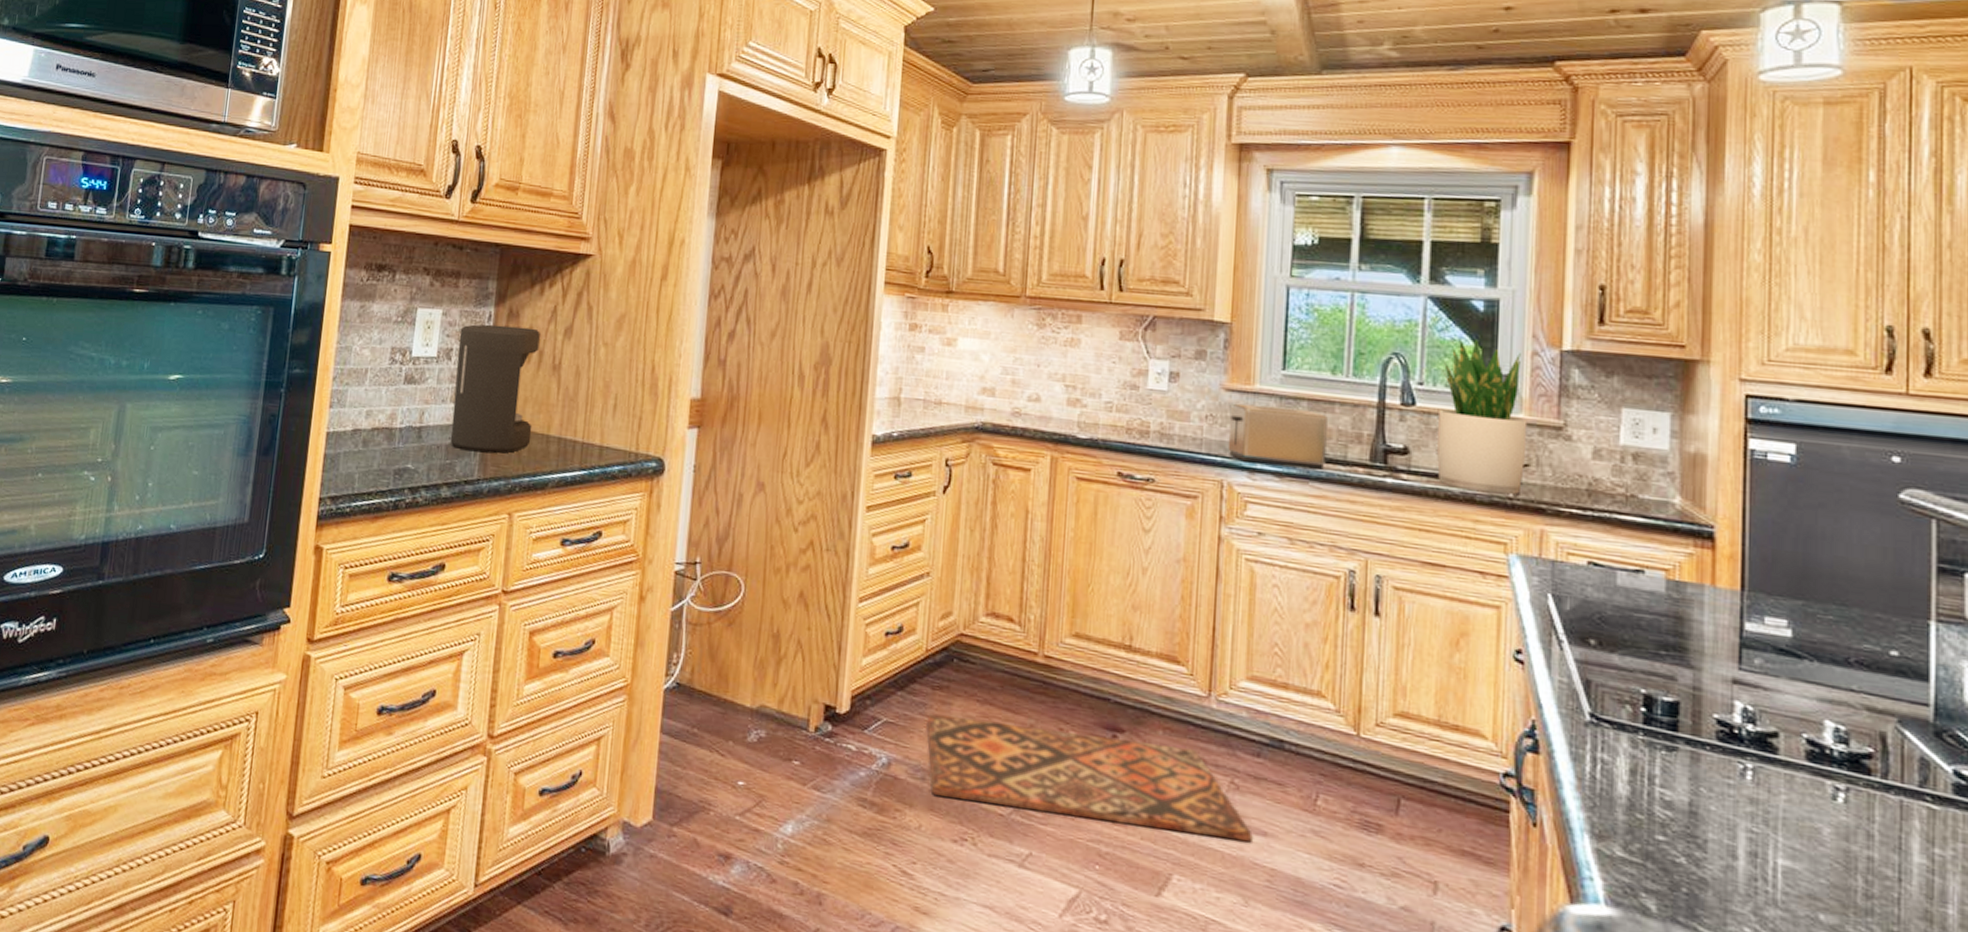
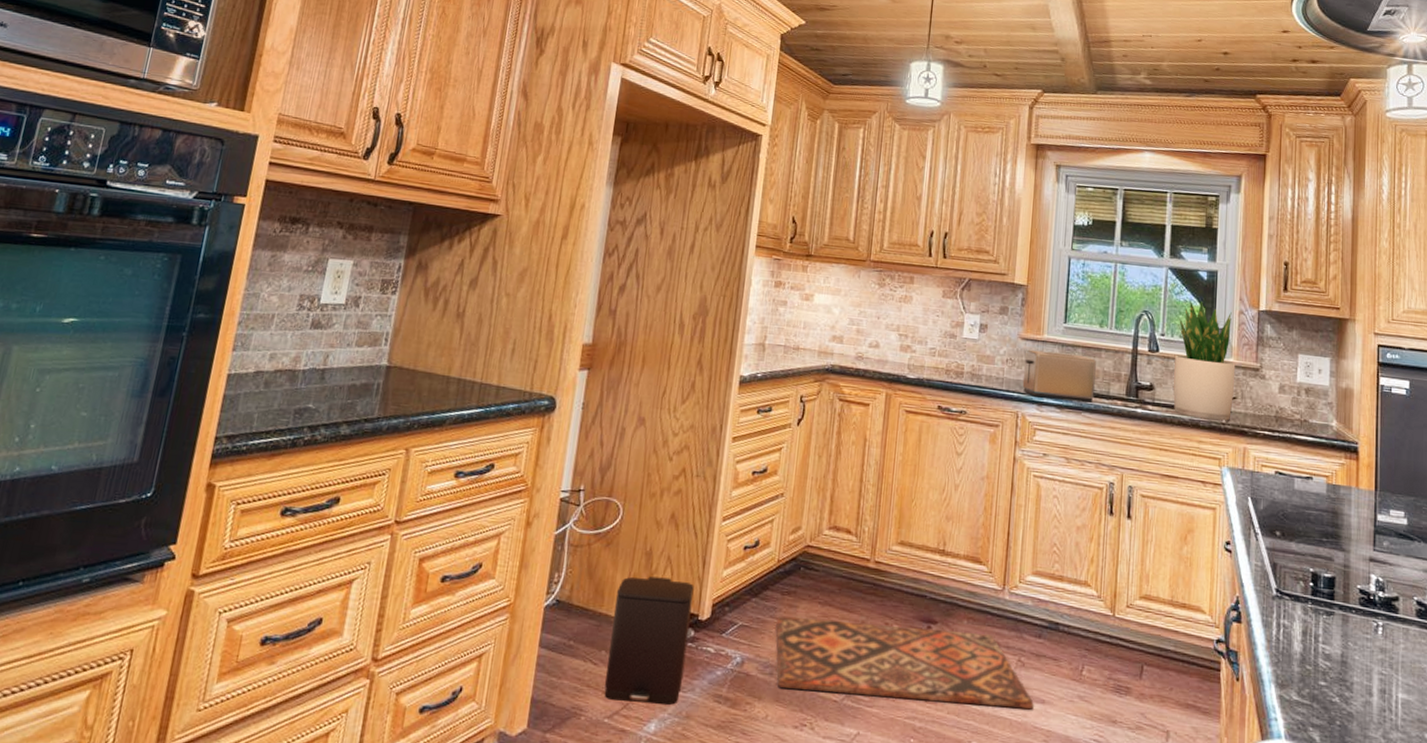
coffee maker: present [450,324,540,453] -> none [352,275,447,393]
pedal bin: none [733,661,830,806] -> present [604,576,694,705]

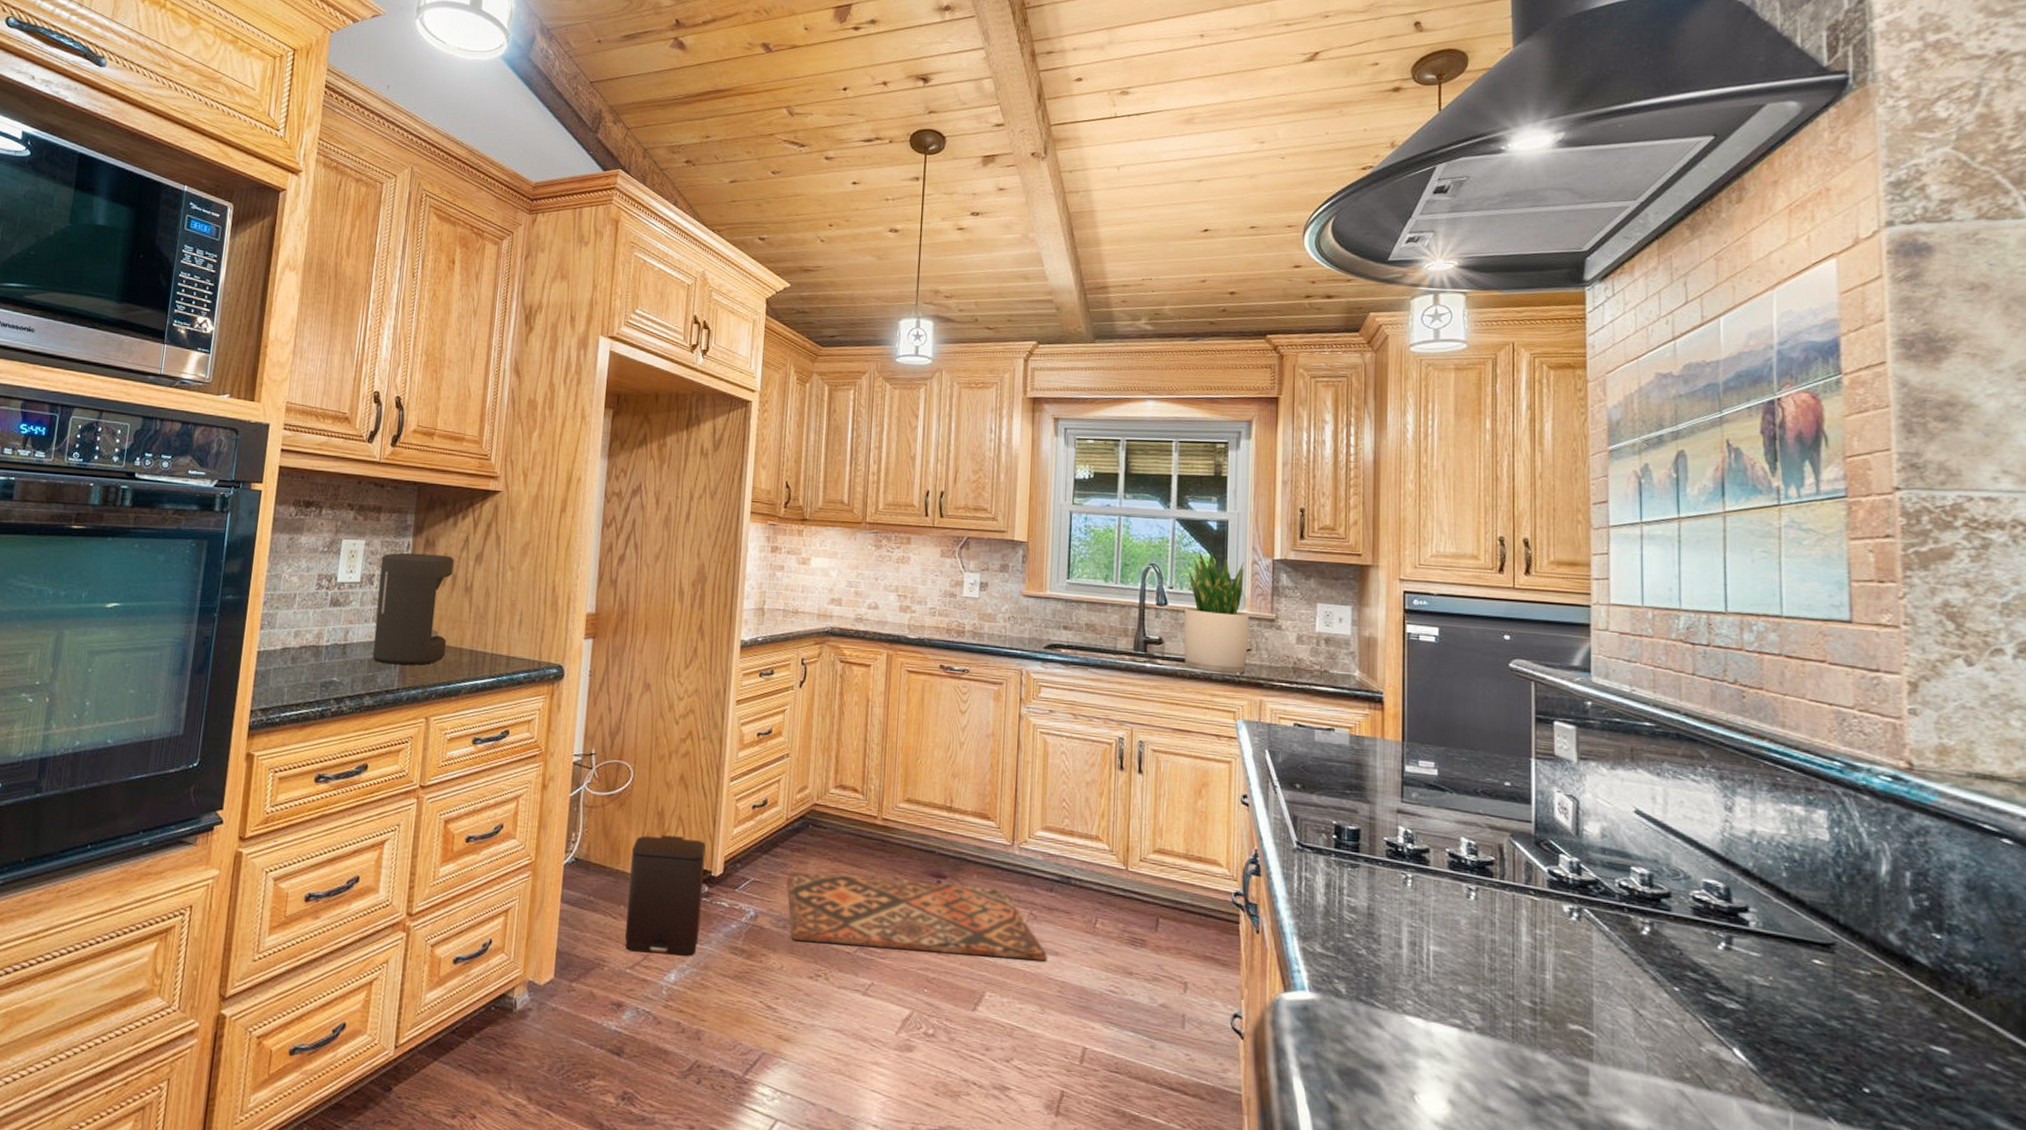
coffee maker: none [352,275,447,393] -> present [372,552,454,665]
toaster: present [1022,349,1096,404] -> none [1026,606,1102,659]

